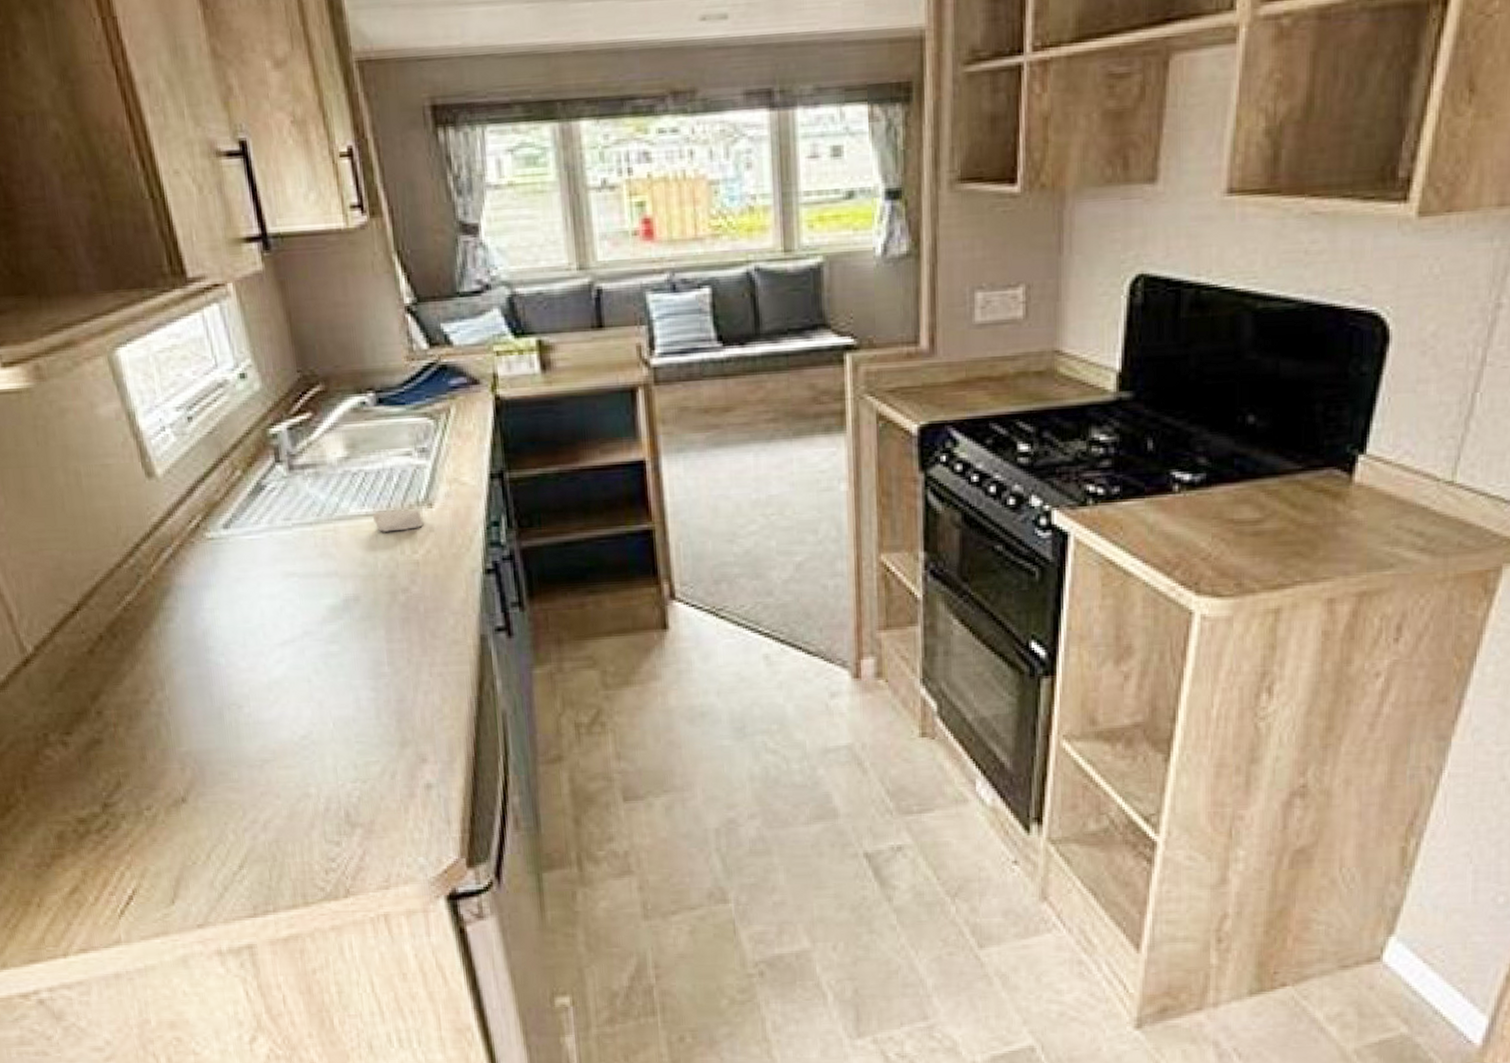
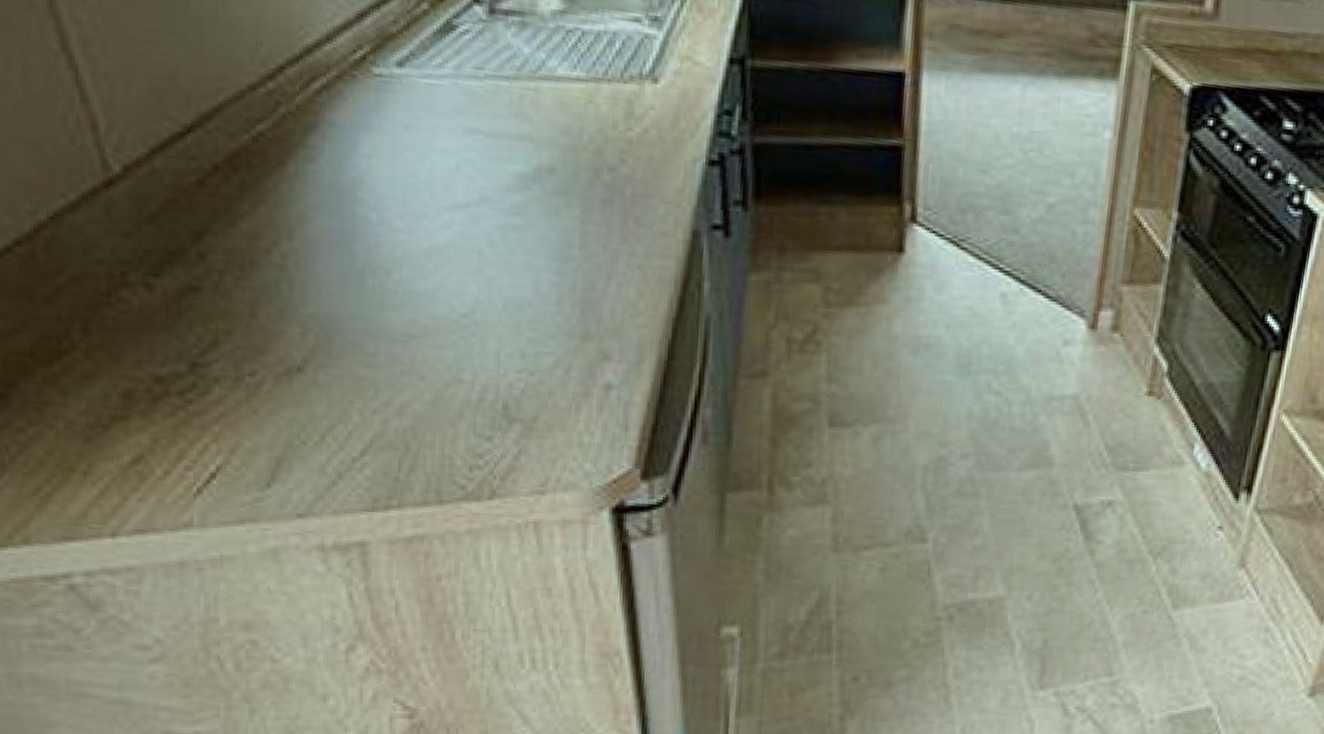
soap bar: present [372,509,424,532] -> none [584,77,645,105]

